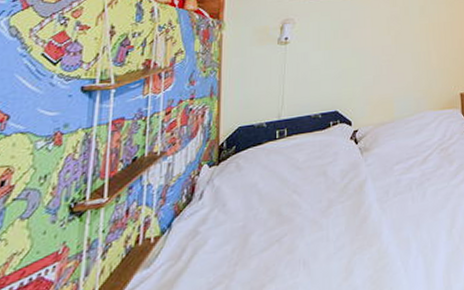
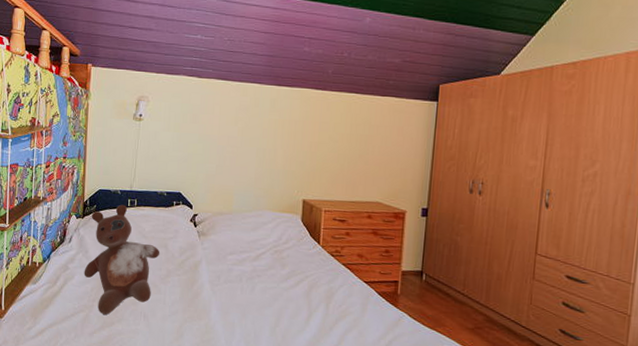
stuffed bear: none [221,137,319,279] -> present [84,204,160,315]

